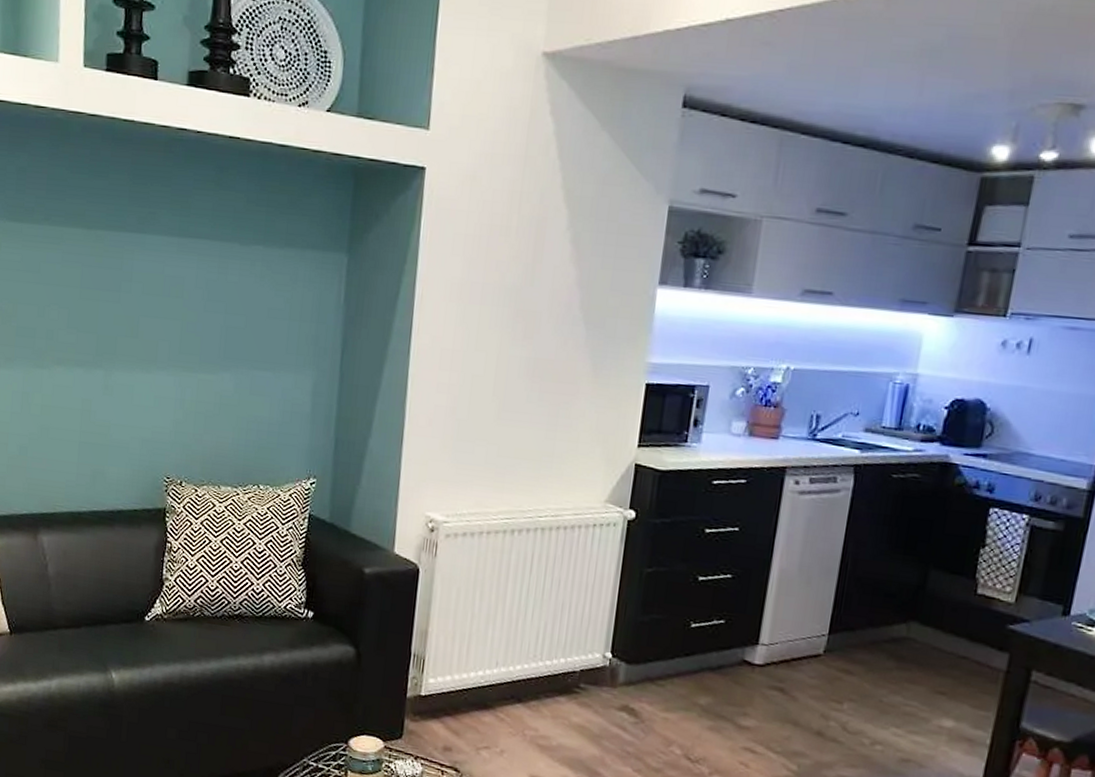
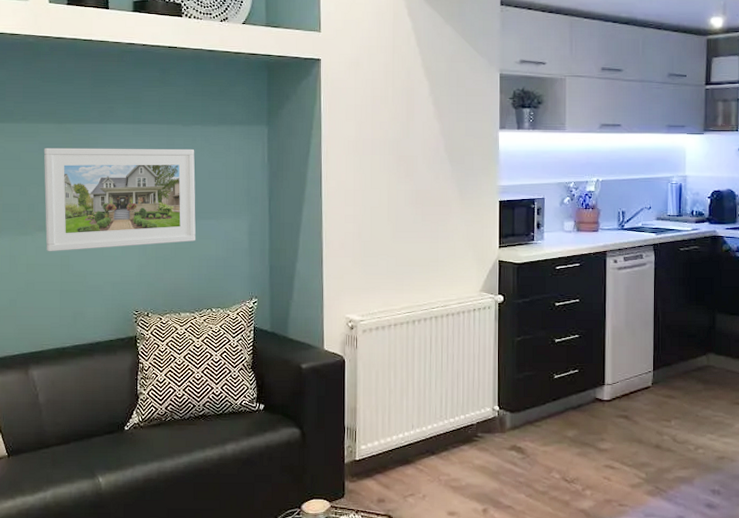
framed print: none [65,258,253,397] -> present [43,147,196,252]

